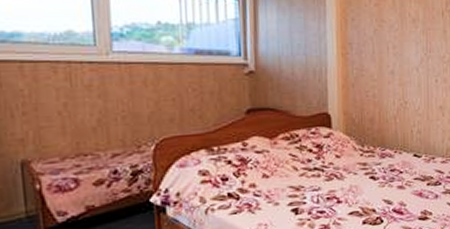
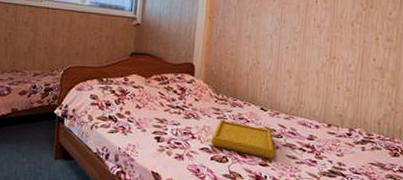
serving tray: none [359,175,435,211] -> present [210,120,275,159]

